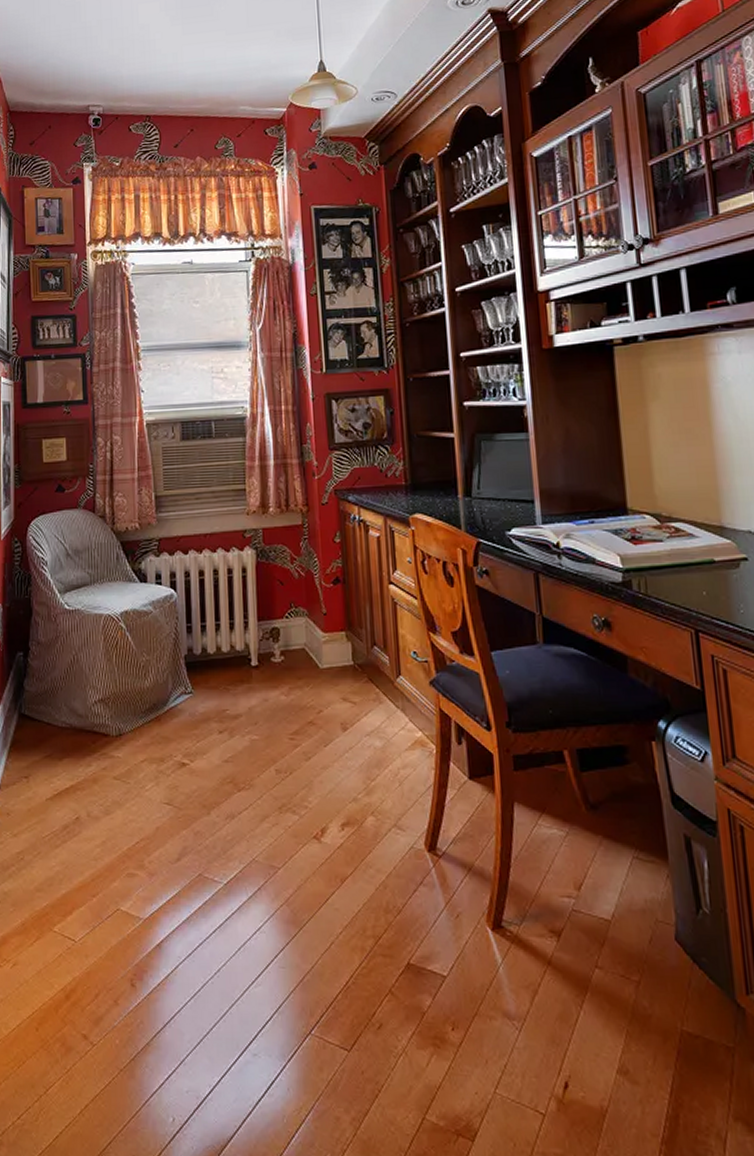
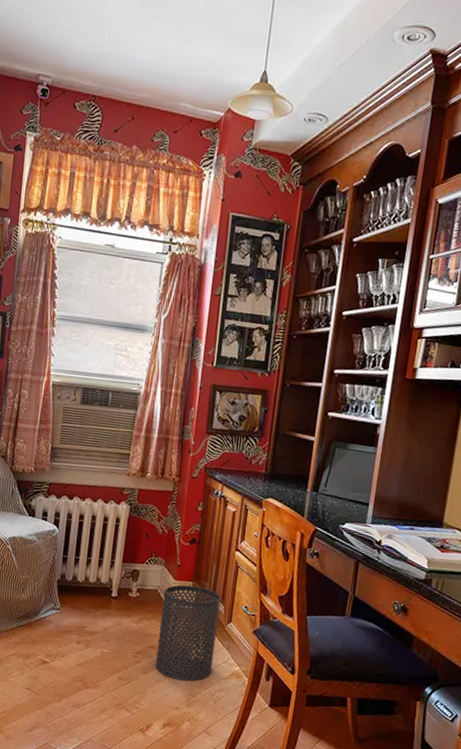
trash can: none [313,636,388,762] -> present [155,584,222,681]

